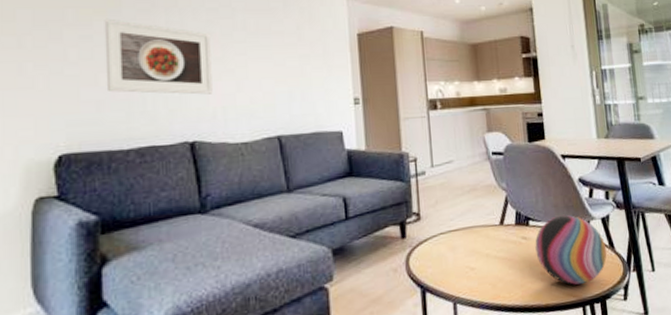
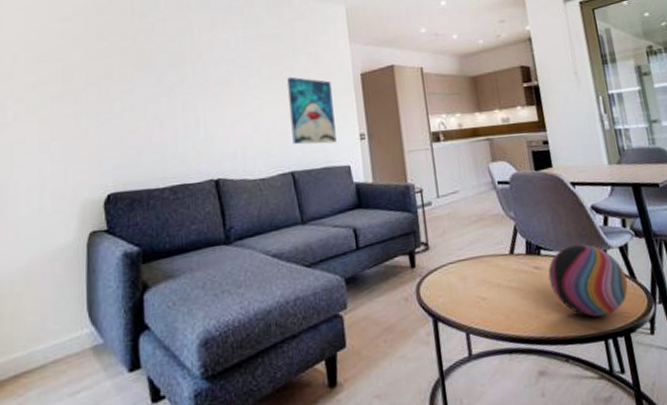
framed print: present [104,18,213,95] -> none [142,74,233,138]
wall art: none [276,32,329,107] -> present [287,77,337,145]

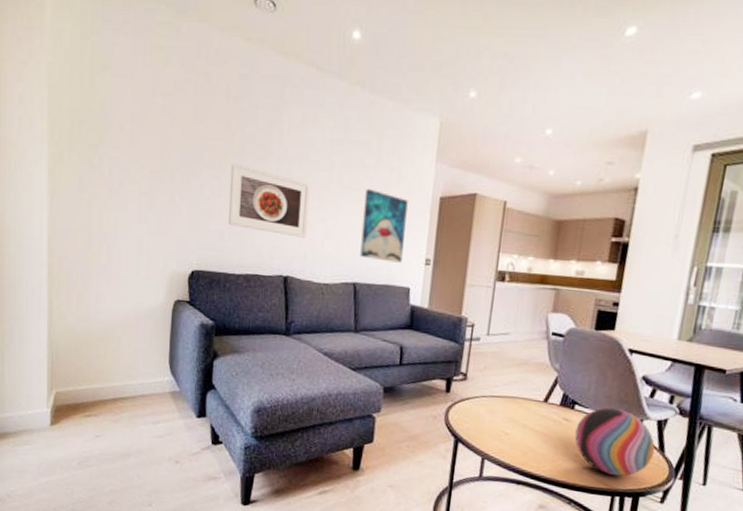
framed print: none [142,74,233,138] -> present [228,162,310,238]

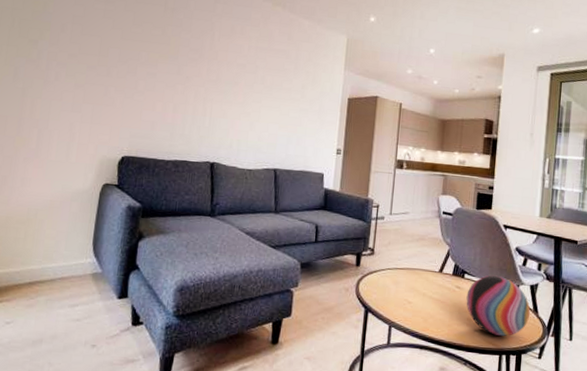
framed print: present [228,162,310,238] -> none [160,62,237,129]
wall art: present [360,188,408,263] -> none [280,89,322,152]

